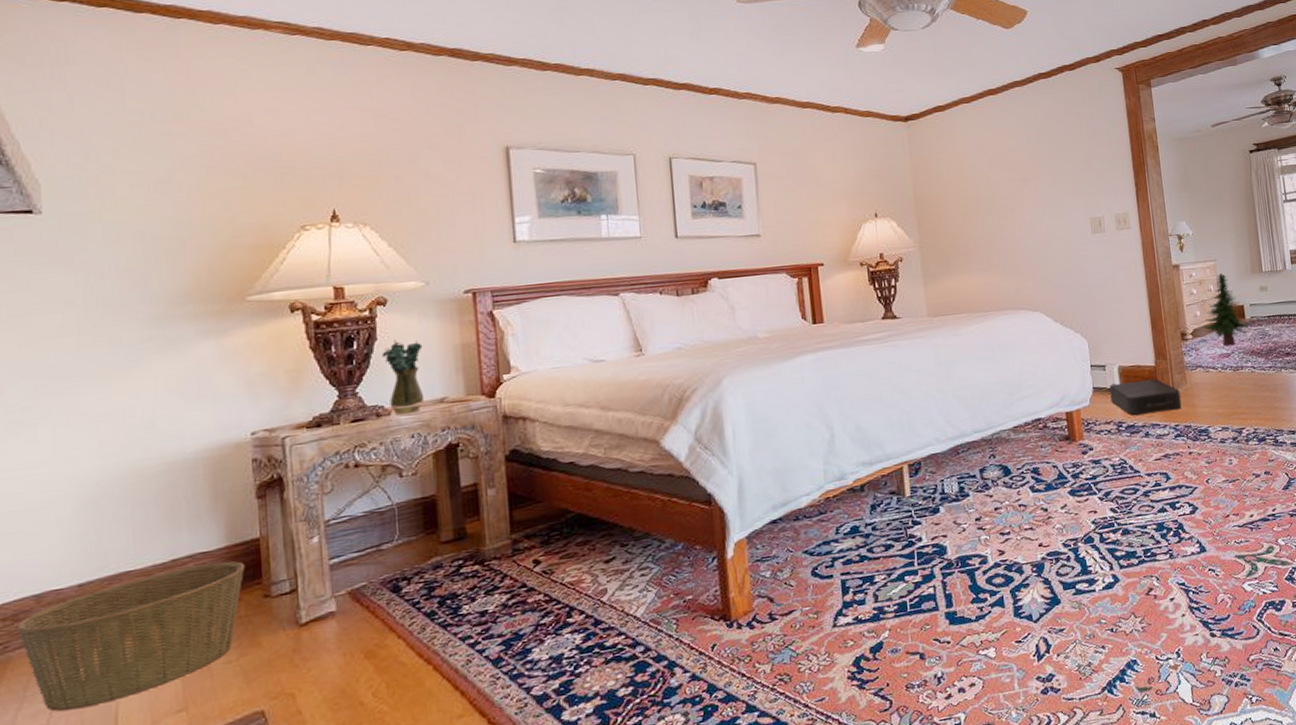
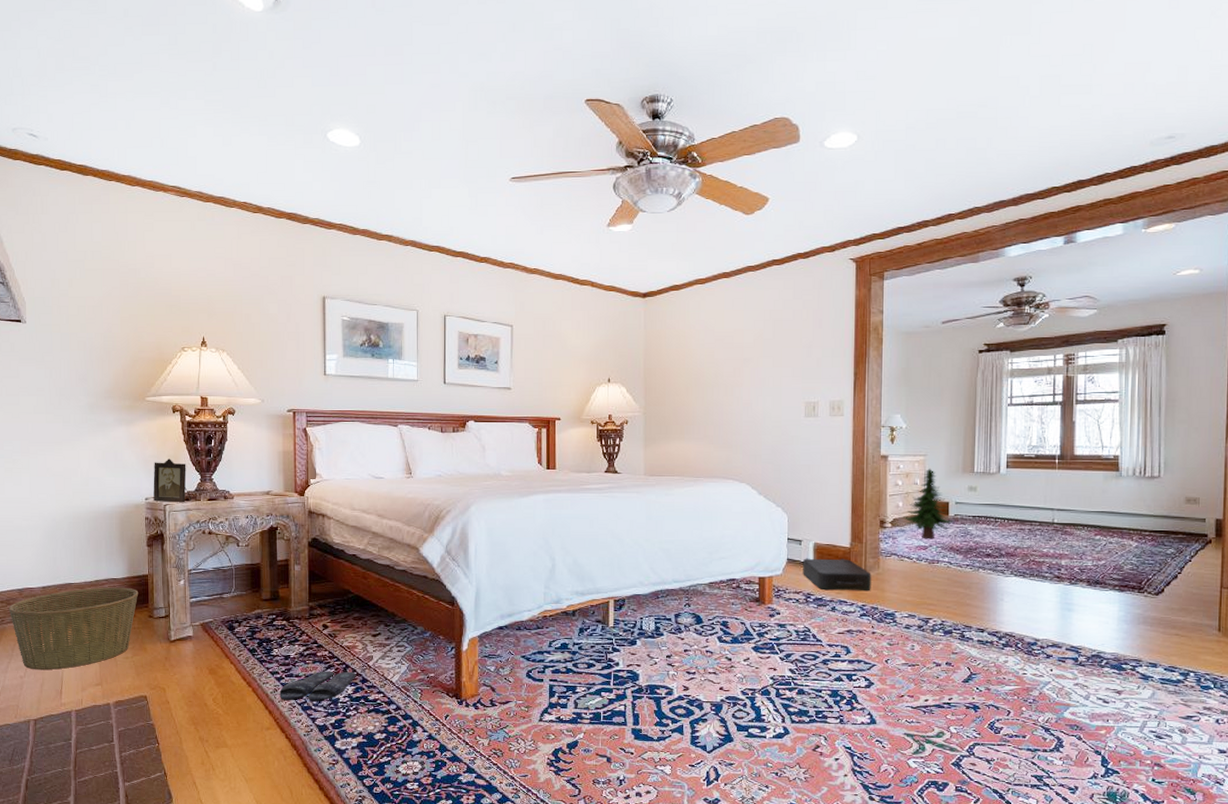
photo frame: none [262,374,325,435] -> present [153,459,191,503]
vase: present [381,340,425,416] -> none [230,442,257,500]
slippers: none [475,614,586,672] -> present [279,671,356,702]

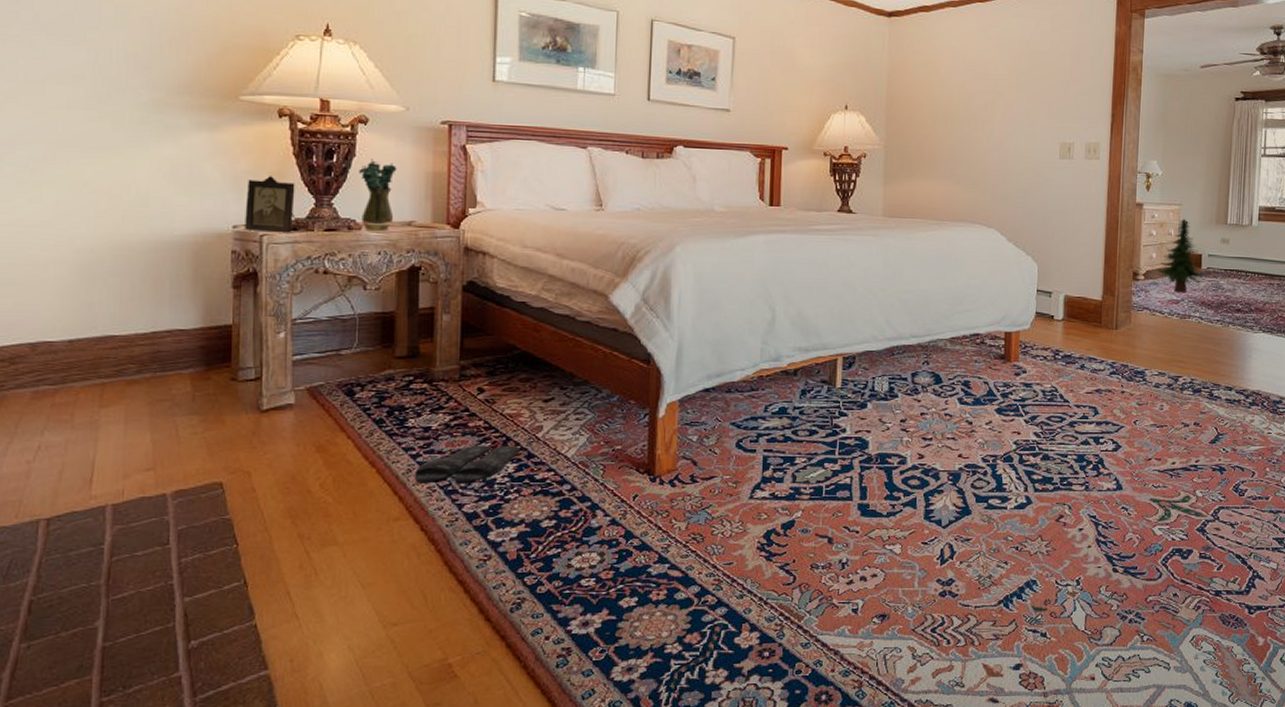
basket: present [8,587,139,670] -> none [12,341,217,452]
vase: none [230,442,257,500] -> present [358,159,397,232]
suitcase: present [803,558,871,590] -> none [1052,311,1123,347]

